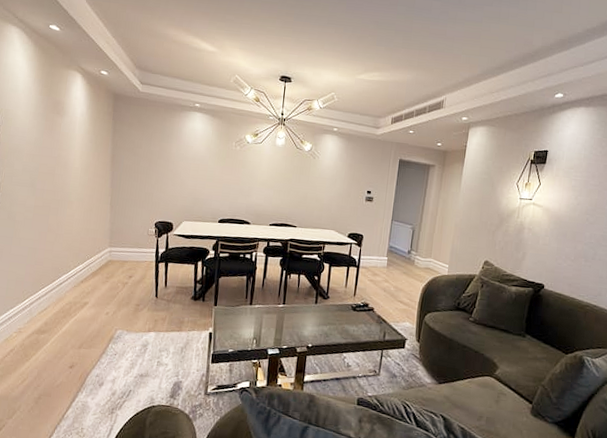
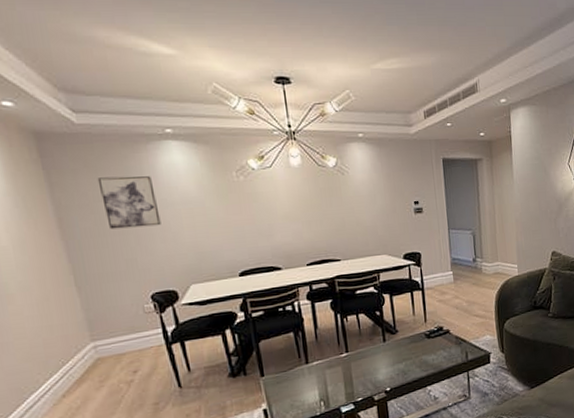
wall art: none [142,131,178,173] -> present [97,176,161,230]

